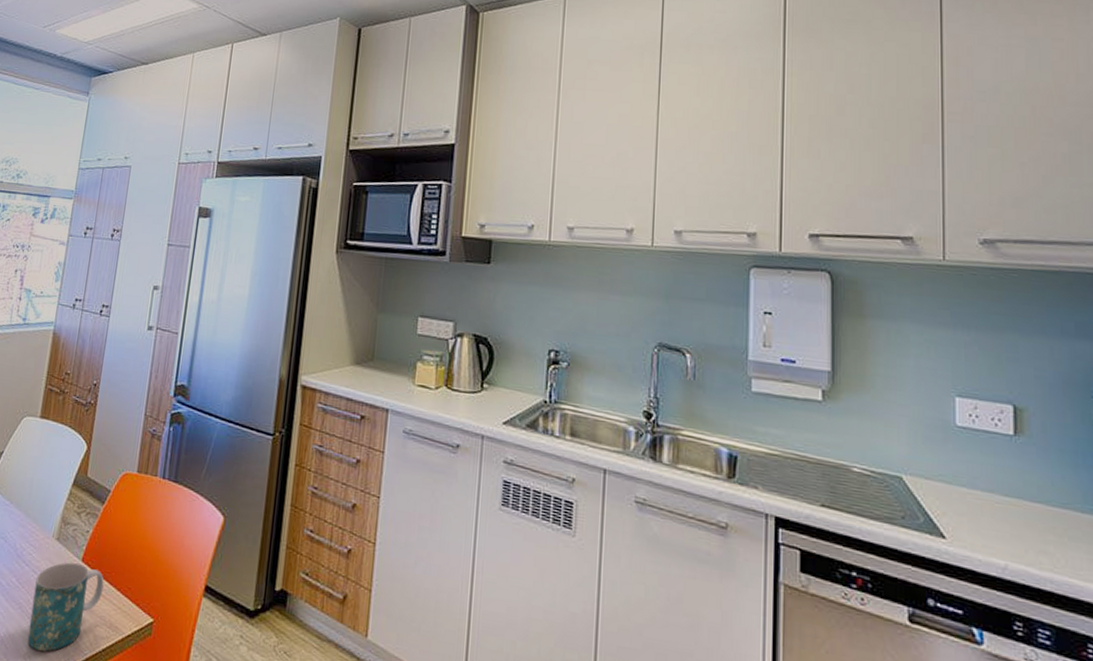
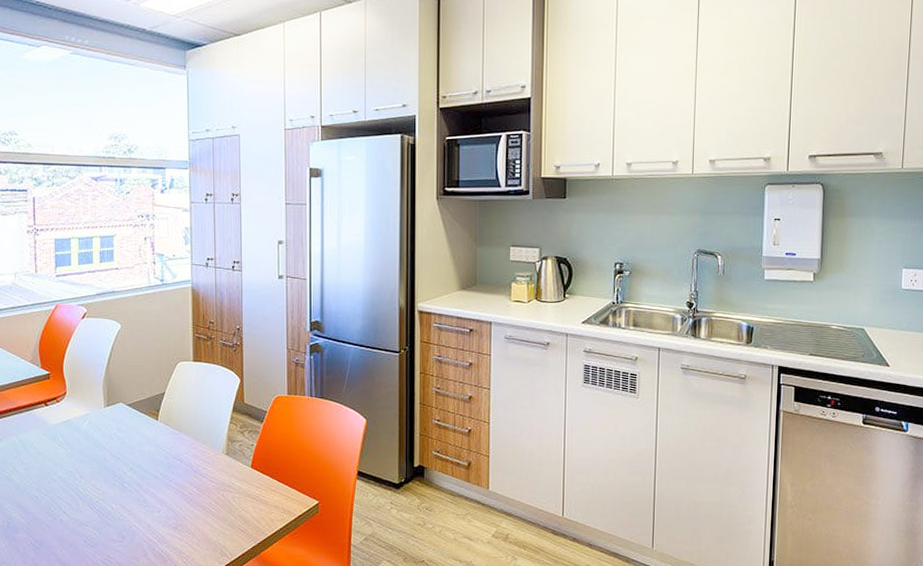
mug: present [27,562,104,652] -> none [214,470,273,537]

